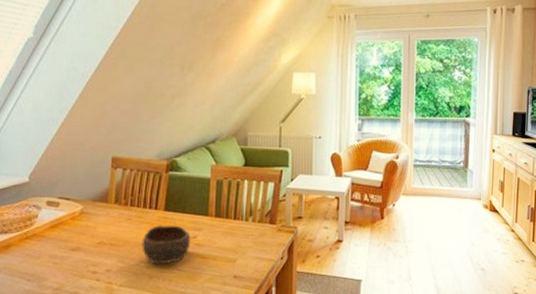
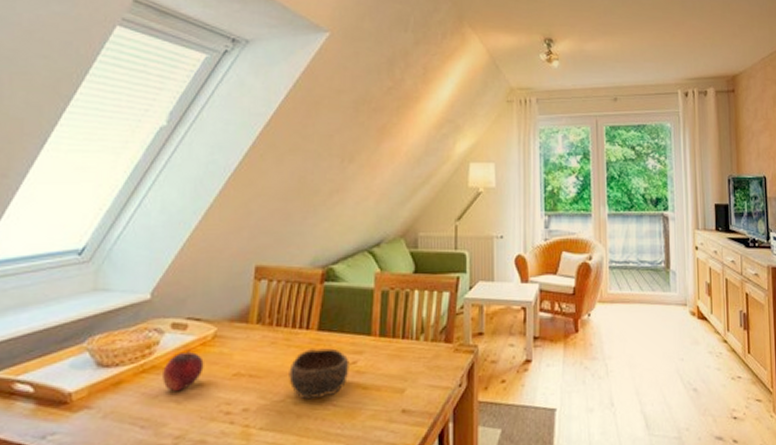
fruit: none [42,223,74,255] -> present [162,351,204,392]

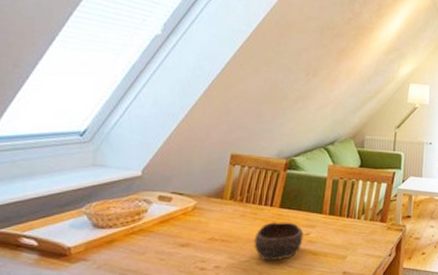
fruit: present [162,351,204,392] -> none [149,219,185,251]

